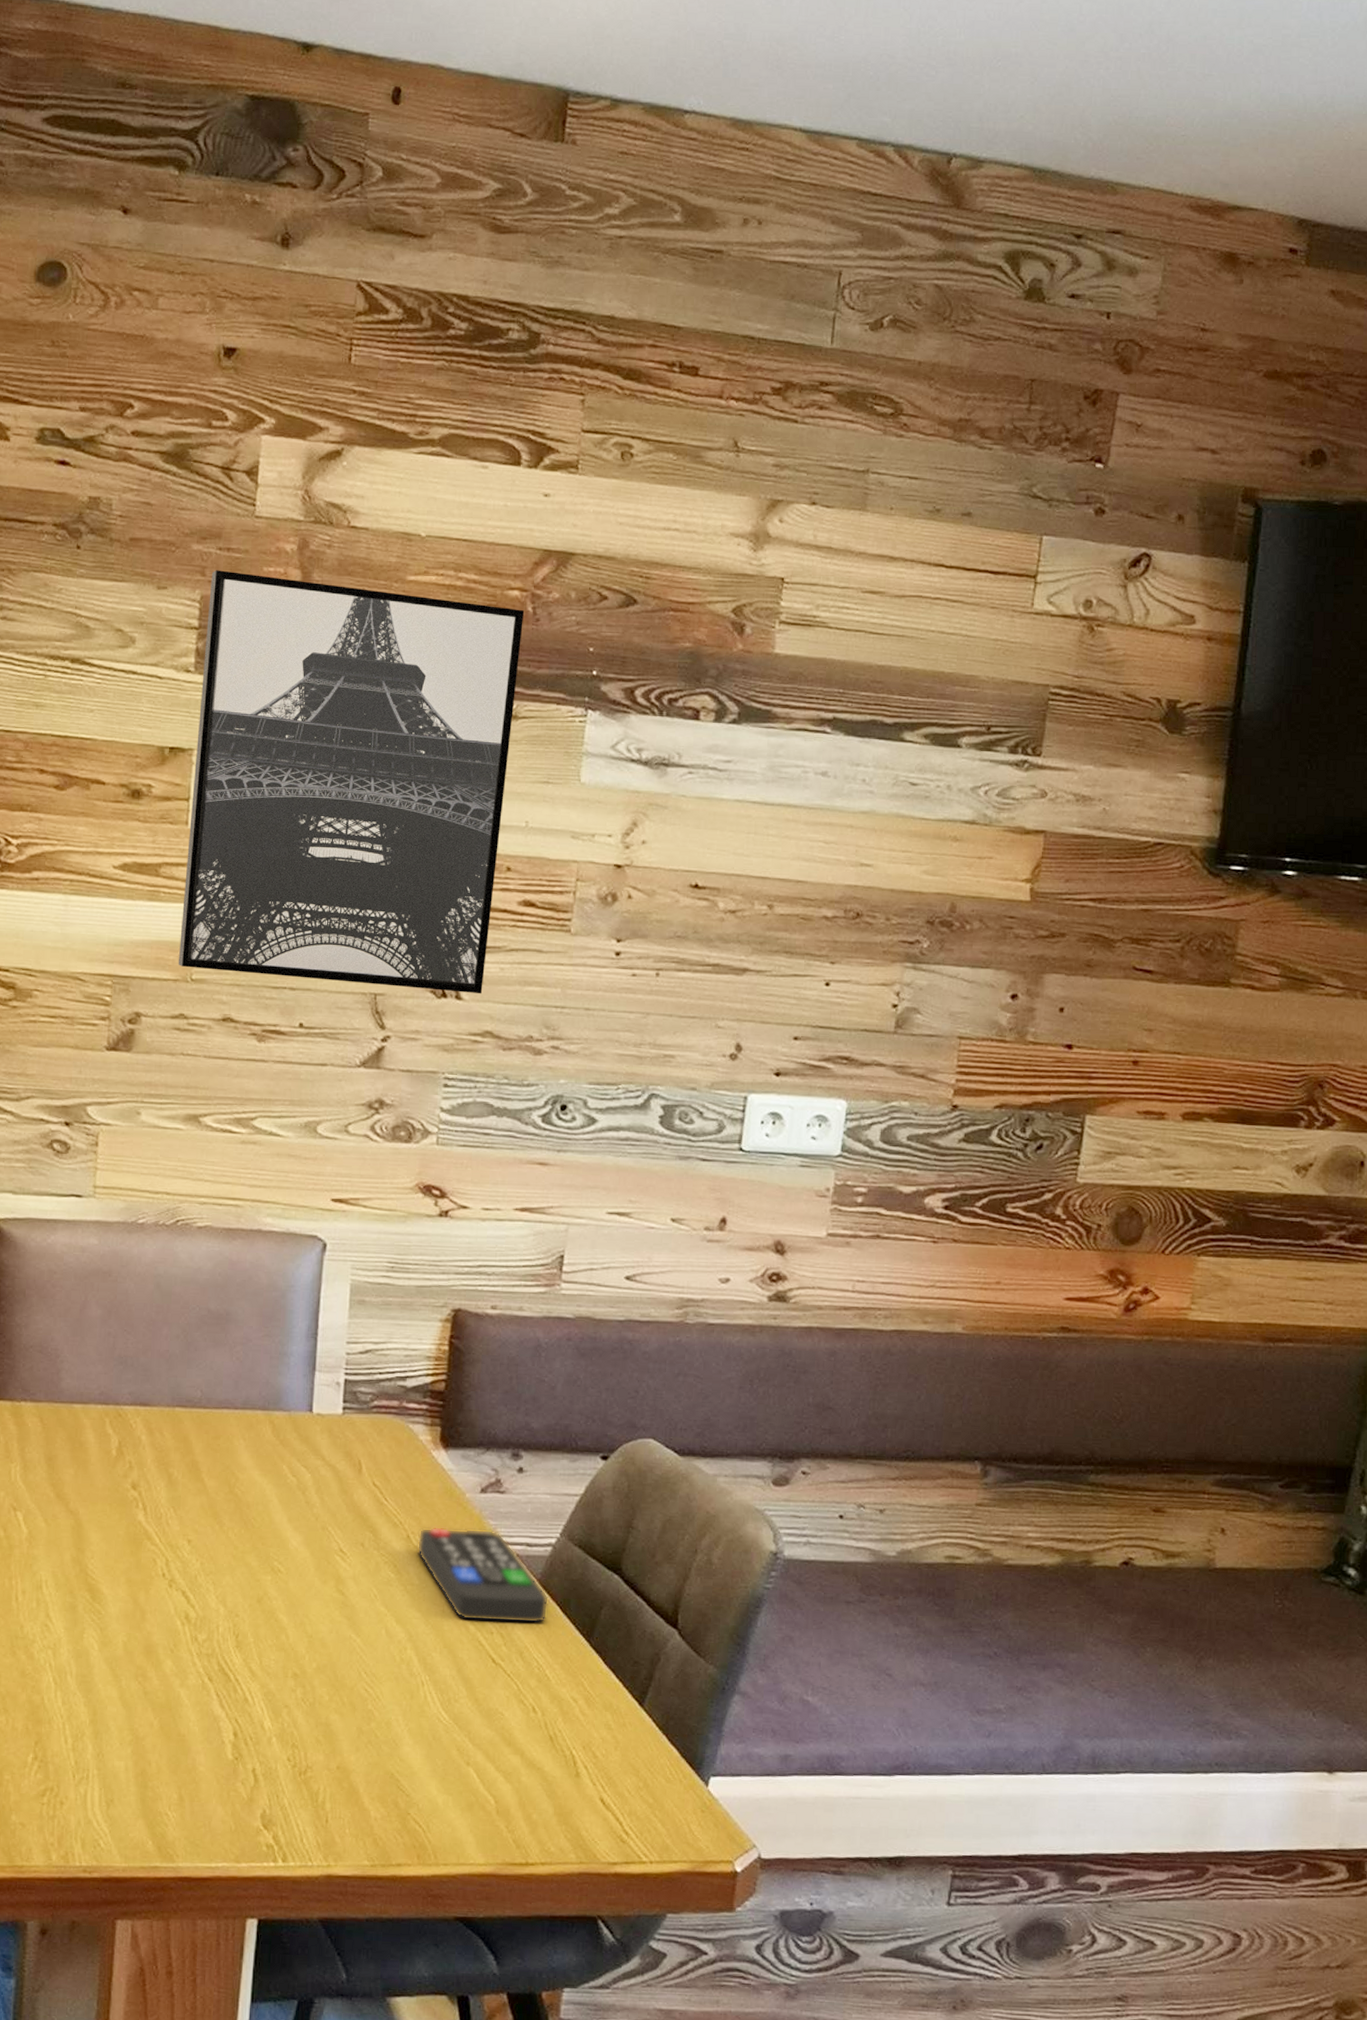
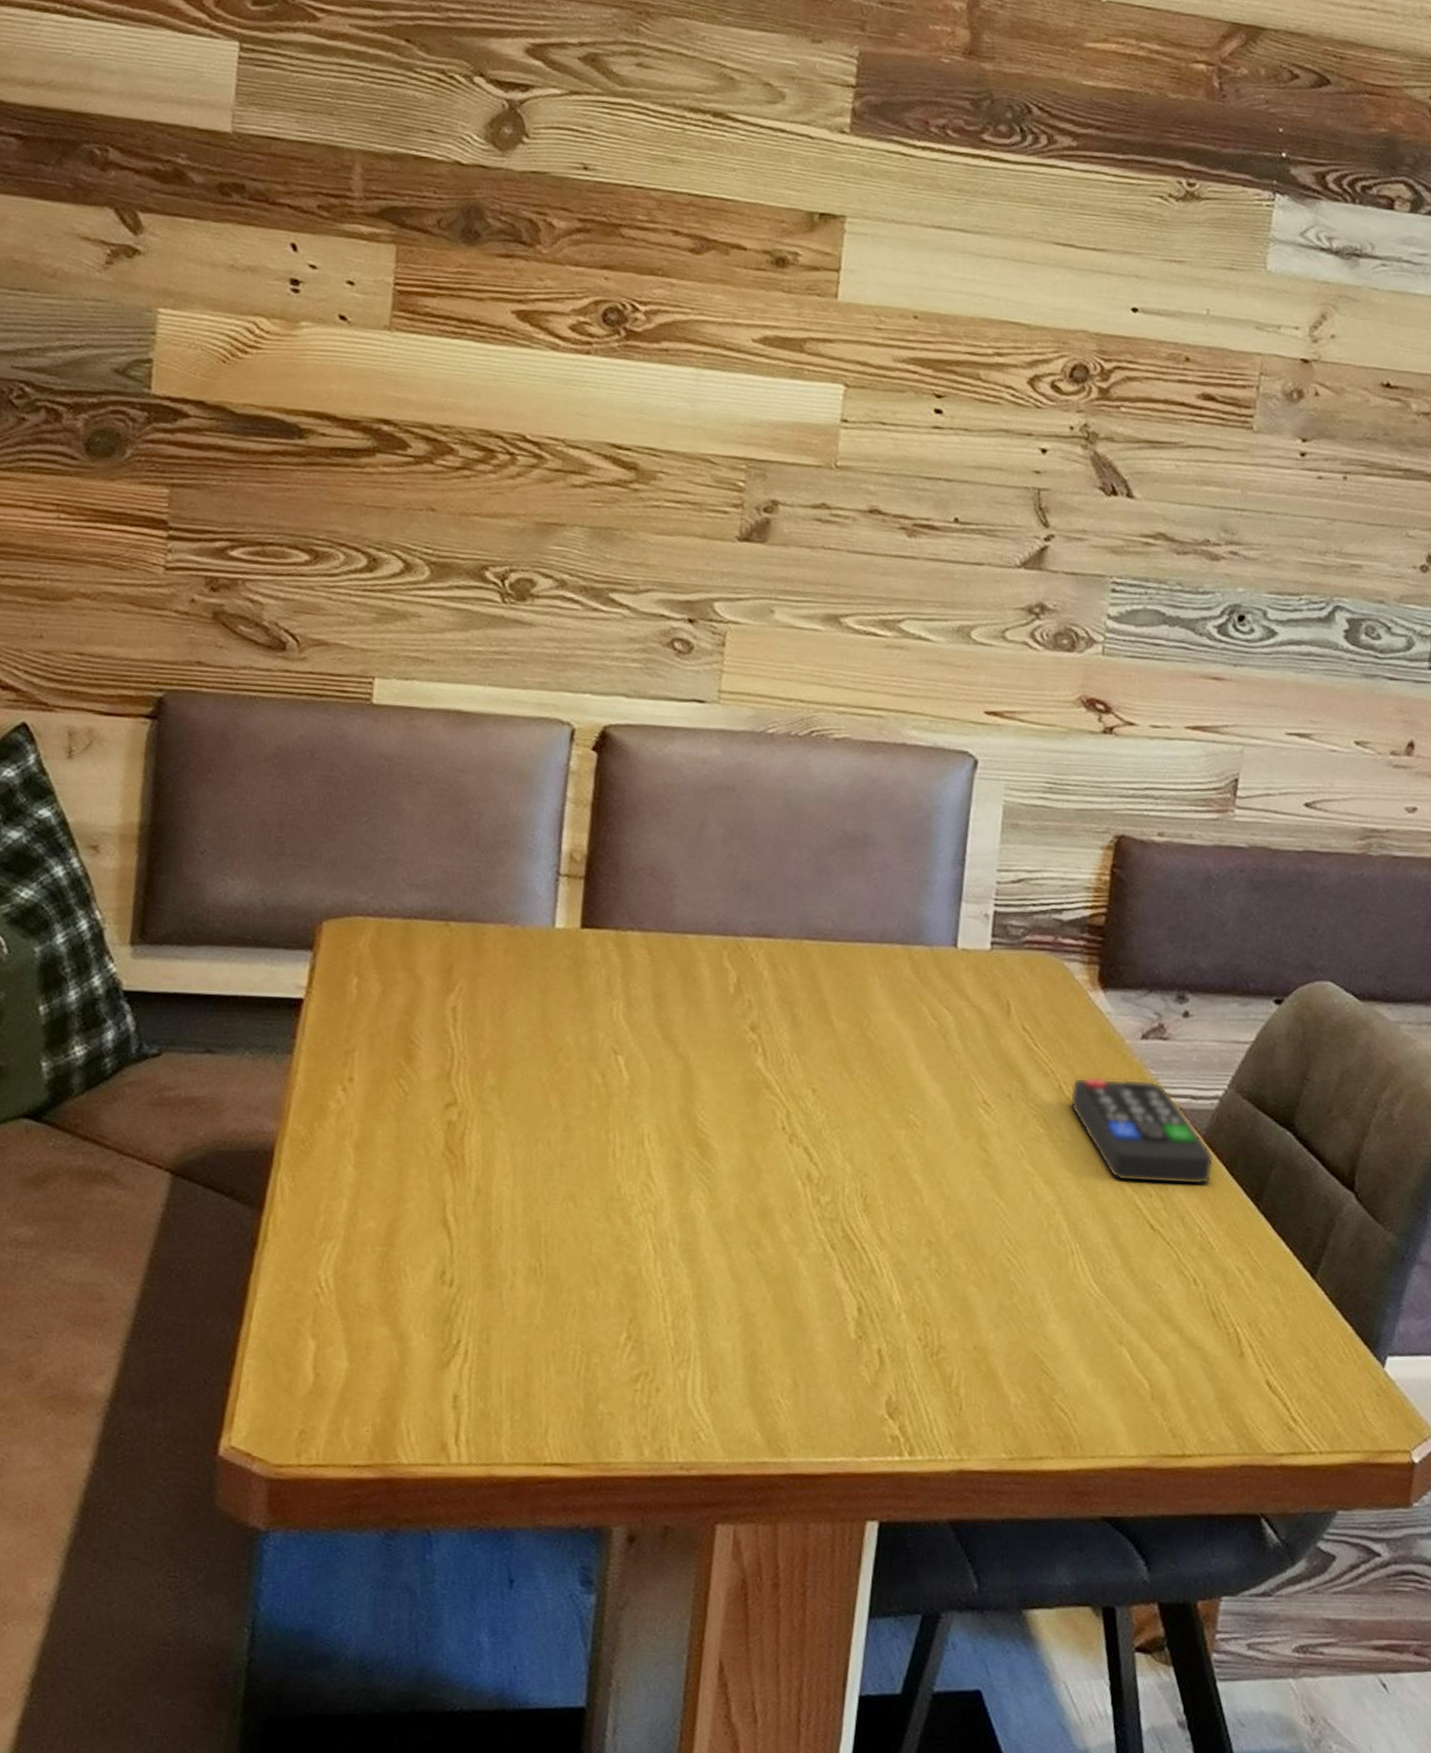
wall art: present [178,570,525,994] -> none [821,25,1211,493]

